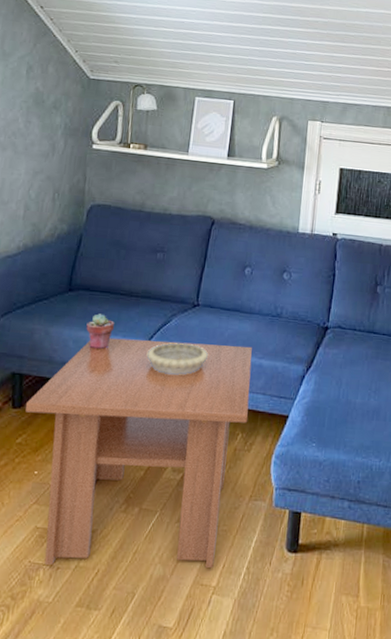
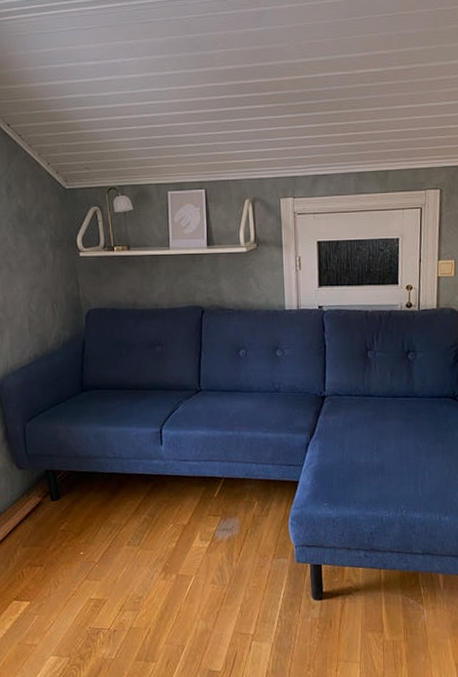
coffee table: present [25,338,252,568] -> none [62,422,261,629]
potted succulent: present [86,314,114,350] -> none [103,409,127,441]
decorative bowl: present [146,342,209,375] -> none [161,427,218,456]

